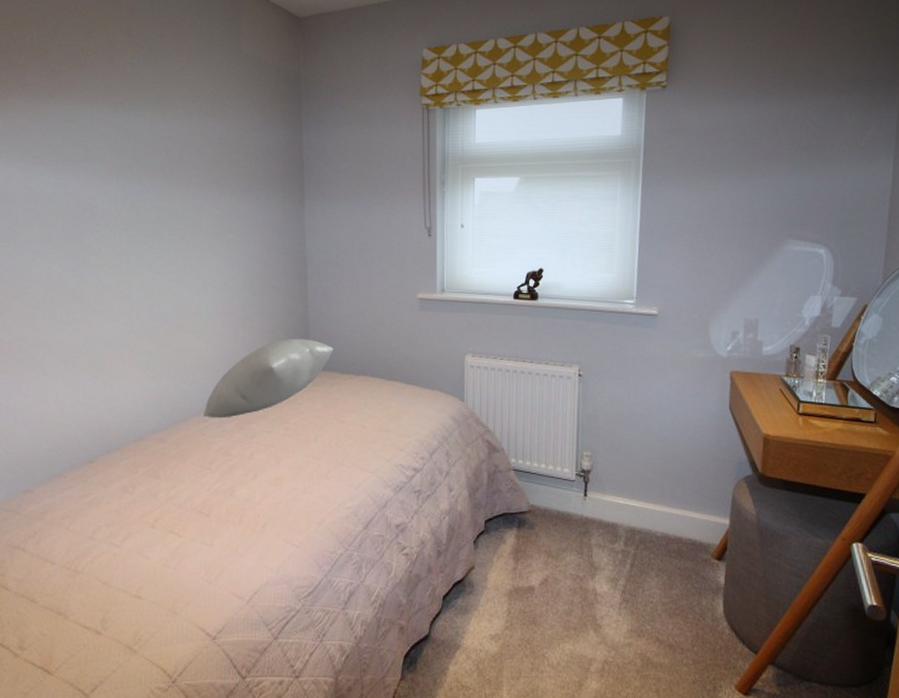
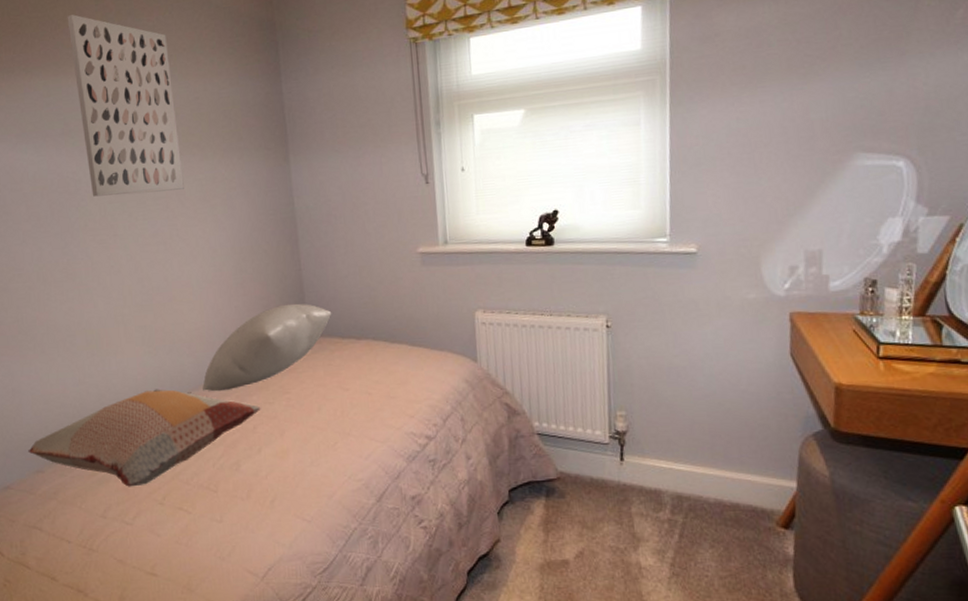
decorative pillow: none [18,413,259,509] -> present [28,389,261,487]
wall art: none [97,47,201,224] -> present [67,15,184,197]

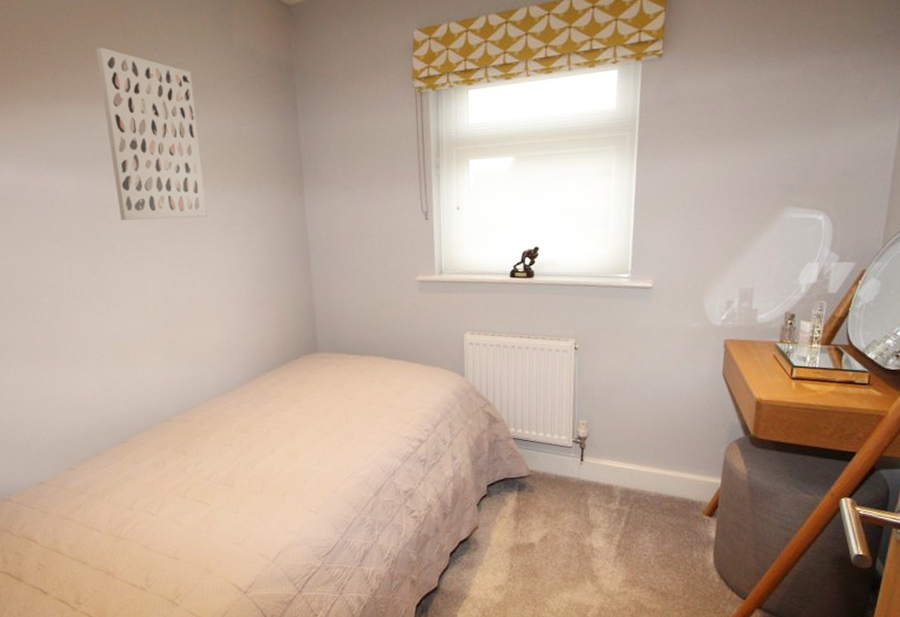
decorative pillow: present [28,389,261,487] -> none [60,396,275,483]
pillow: present [203,303,332,392] -> none [222,322,340,399]

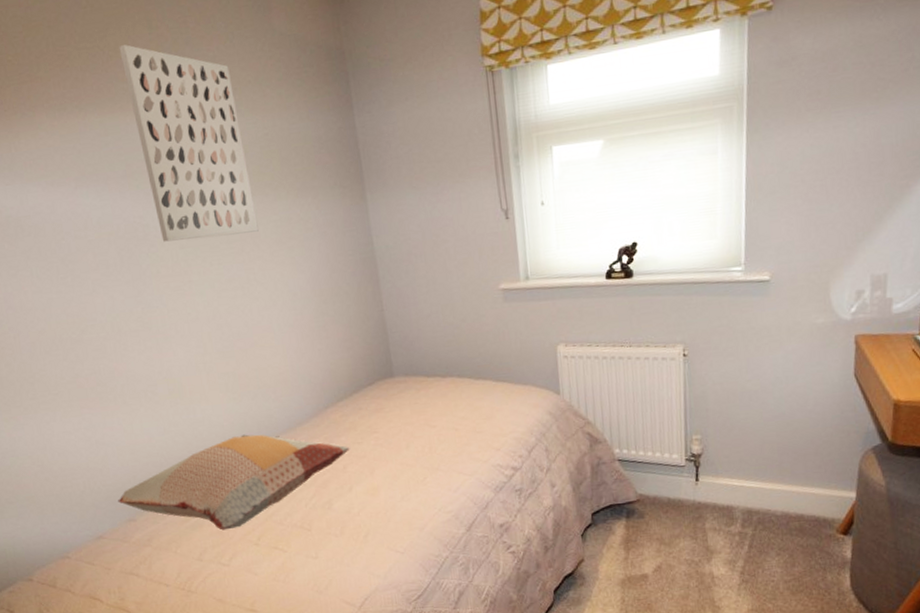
decorative pillow: none [60,396,275,483] -> present [118,434,350,531]

